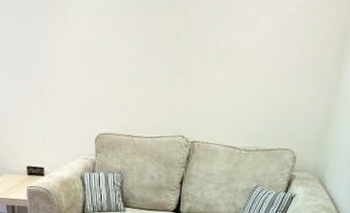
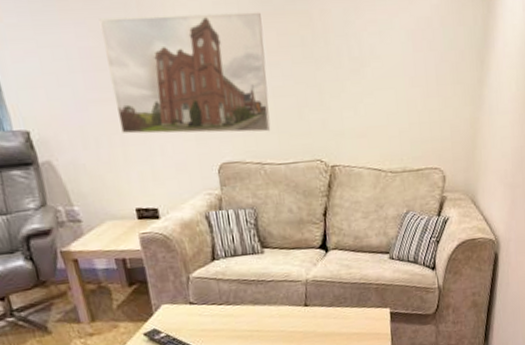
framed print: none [16,10,145,110] -> present [99,12,271,134]

